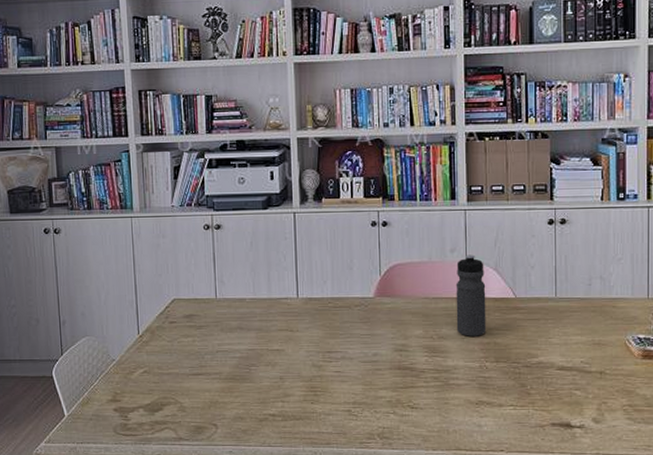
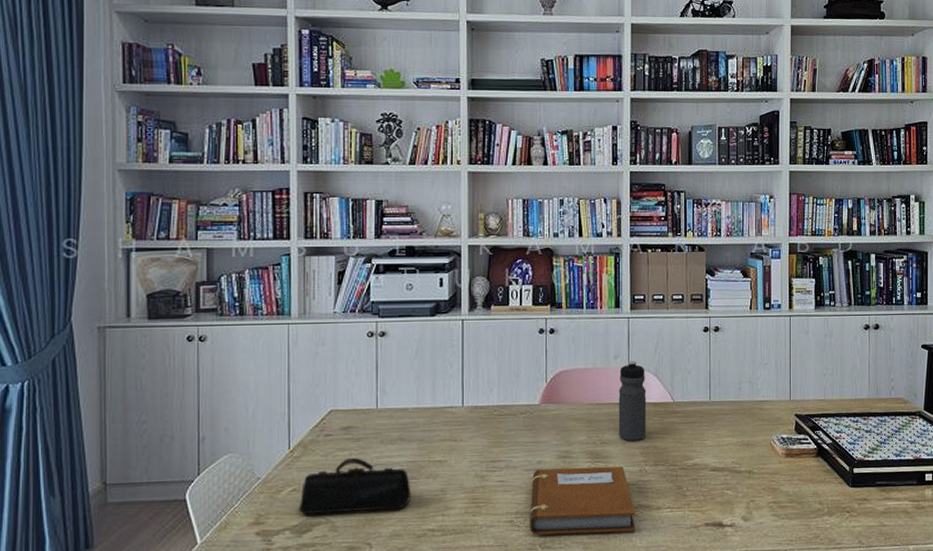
pencil case: none [150,344,251,396] -> present [298,458,410,516]
notebook: none [367,361,476,427] -> present [530,466,635,535]

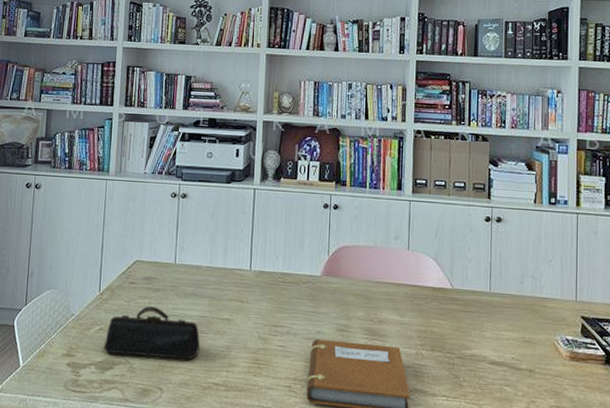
water bottle: present [618,361,647,441] -> none [396,243,425,324]

